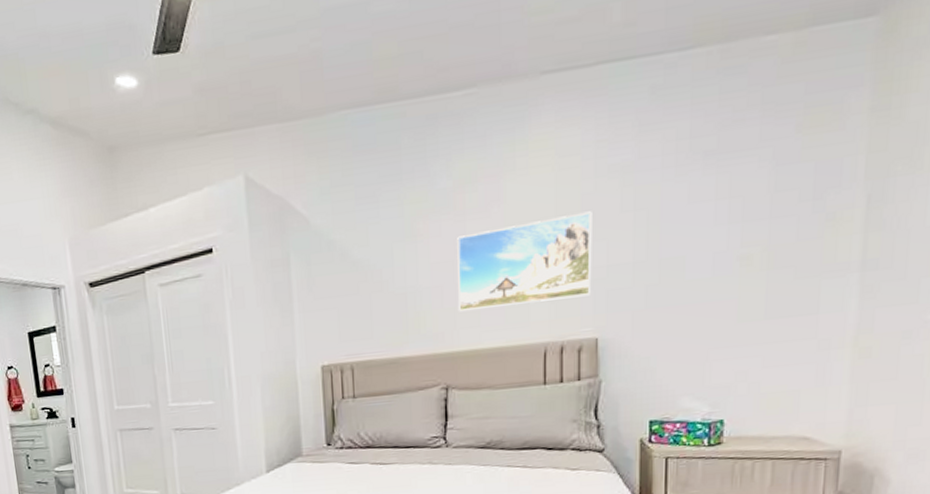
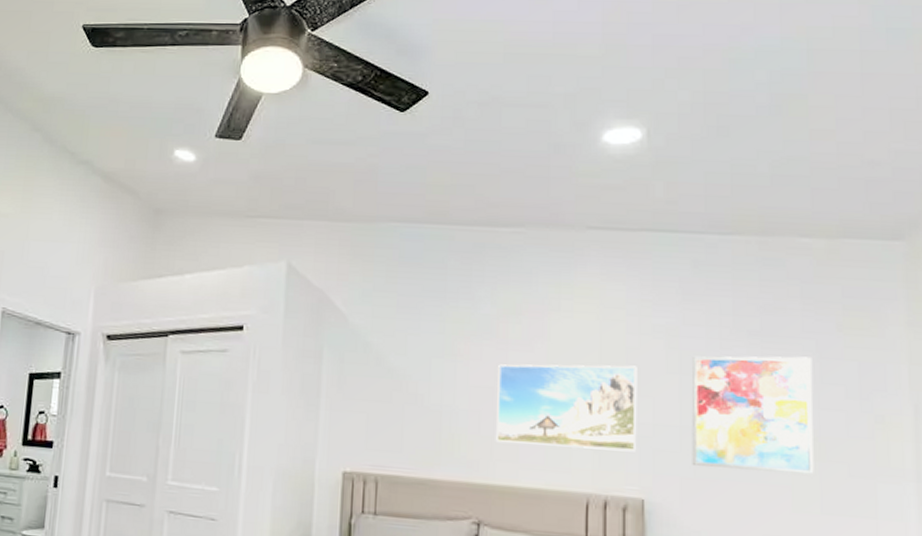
wall art: none [643,166,768,298] -> present [691,356,814,475]

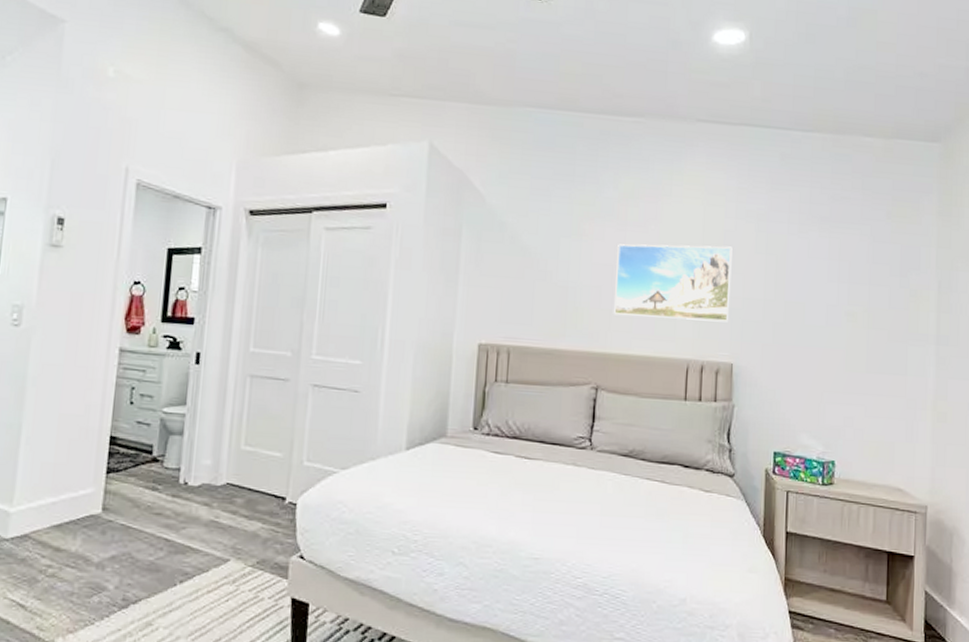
wall art: present [691,356,814,475] -> none [771,238,867,340]

